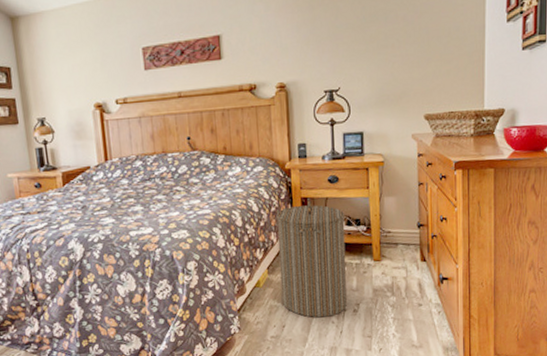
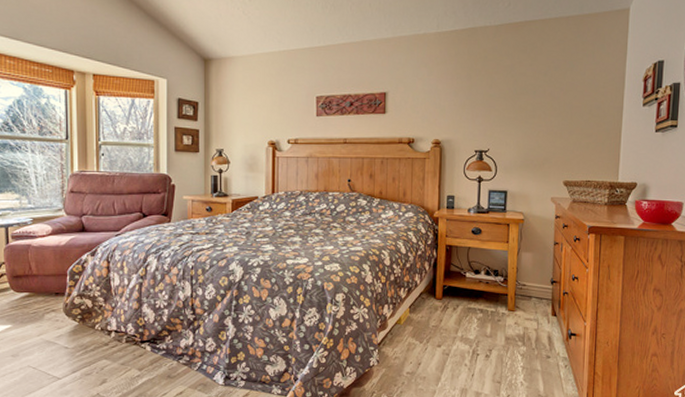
laundry hamper: present [276,197,348,318] -> none [420,245,484,359]

